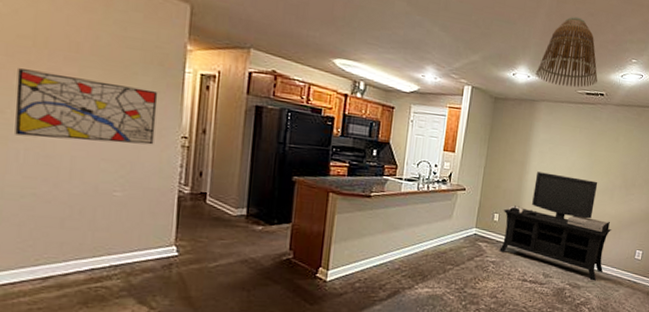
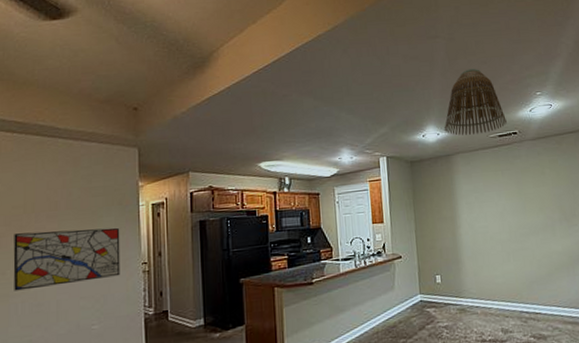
media console: present [499,172,612,281] -> none [443,220,566,328]

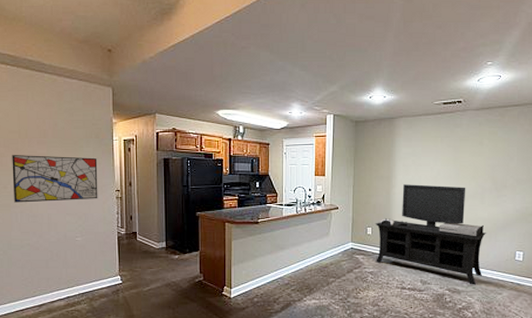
media console: none [443,220,566,328] -> present [375,184,487,285]
lamp shade: present [444,68,507,136] -> none [391,32,453,100]

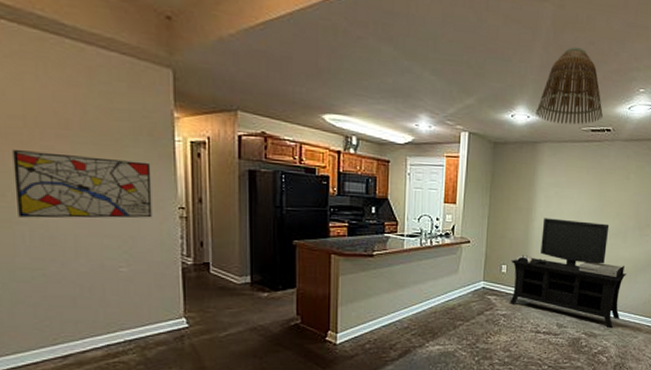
lamp shade: none [391,32,453,100] -> present [535,46,603,125]

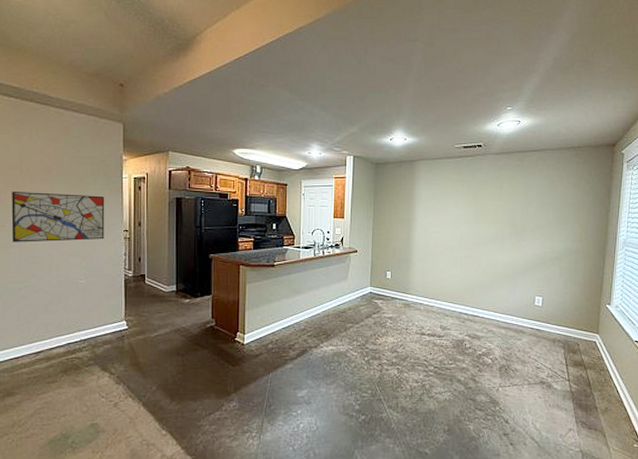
media console: present [510,218,627,329] -> none [394,228,507,331]
lamp shade: present [535,46,603,125] -> none [411,76,473,143]

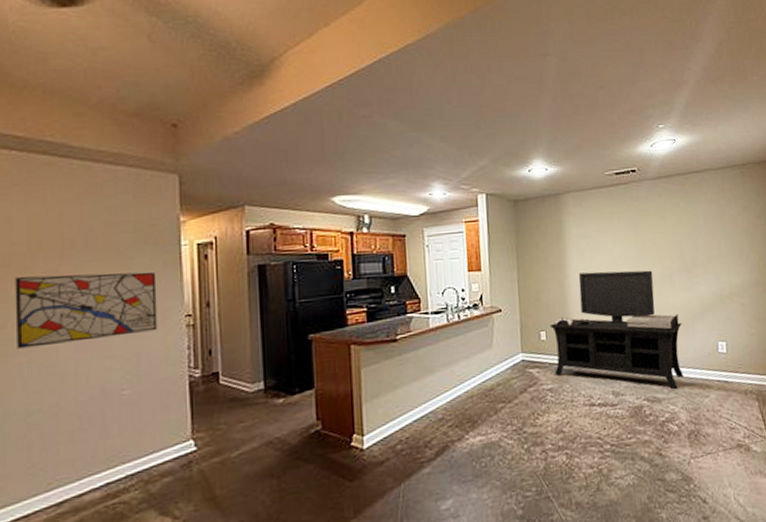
media console: none [394,228,507,331] -> present [549,270,683,390]

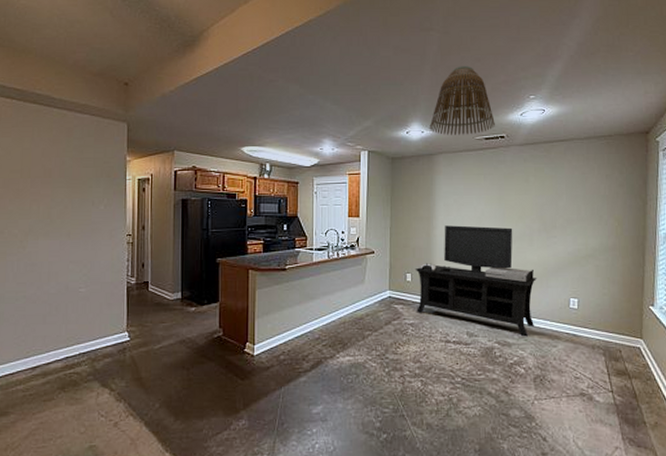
wall art: present [15,272,158,349] -> none [10,196,108,250]
lamp shade: none [553,94,625,172] -> present [429,65,495,135]

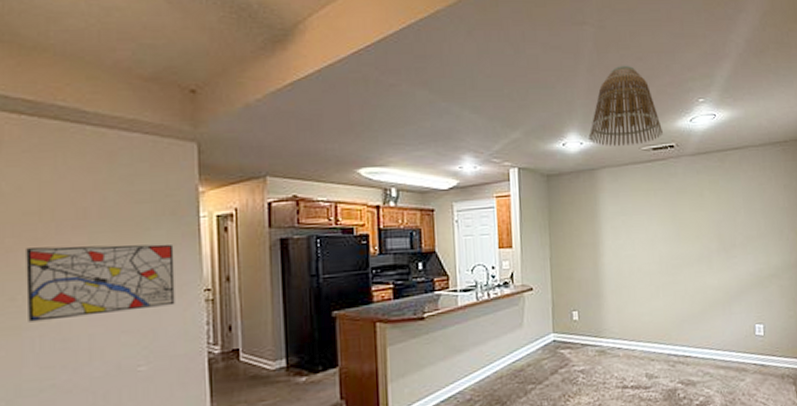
wall art: none [10,196,108,250] -> present [26,244,175,322]
media console: present [415,225,538,337] -> none [582,249,720,373]

